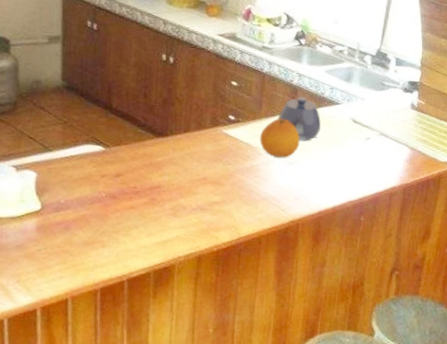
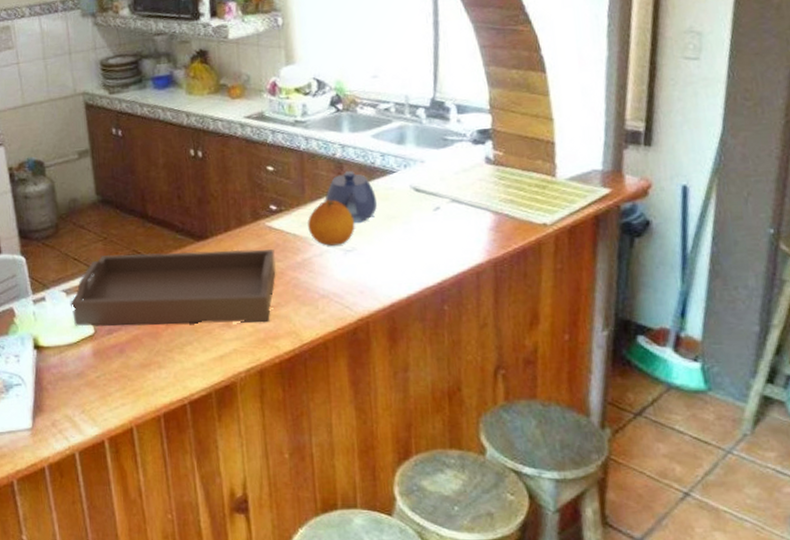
serving tray: none [20,137,227,216] -> present [71,249,276,327]

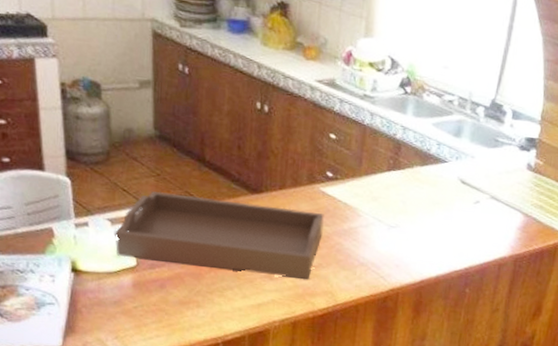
fruit: present [308,199,355,246] -> none [359,176,403,220]
teapot: present [325,170,378,221] -> none [379,152,426,202]

